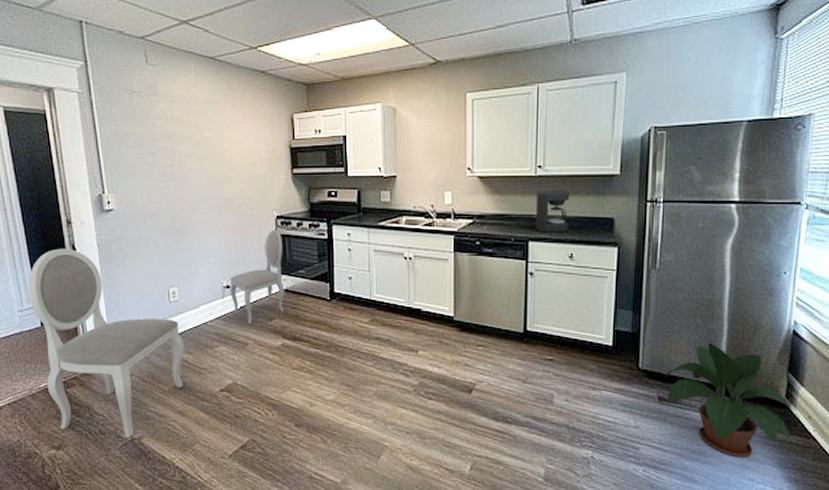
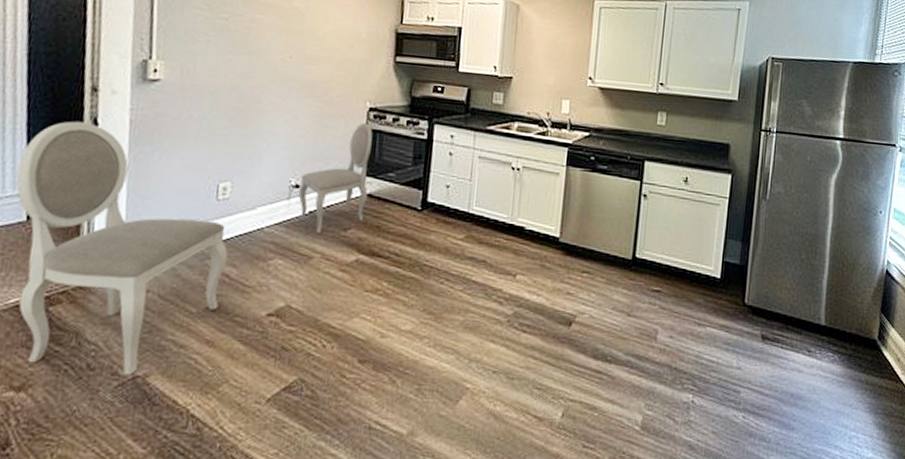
coffee maker: present [535,190,570,233] -> none [652,109,689,155]
potted plant: present [664,343,801,458] -> none [768,280,891,403]

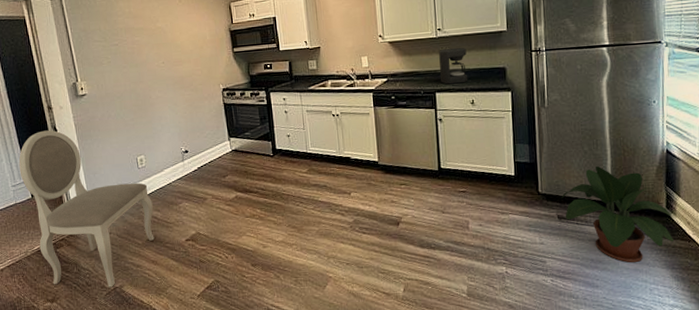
dining chair: present [298,122,373,234] -> none [187,100,235,182]
coffee maker: none [652,109,689,155] -> present [439,47,468,85]
potted plant: none [768,280,891,403] -> present [561,166,681,263]

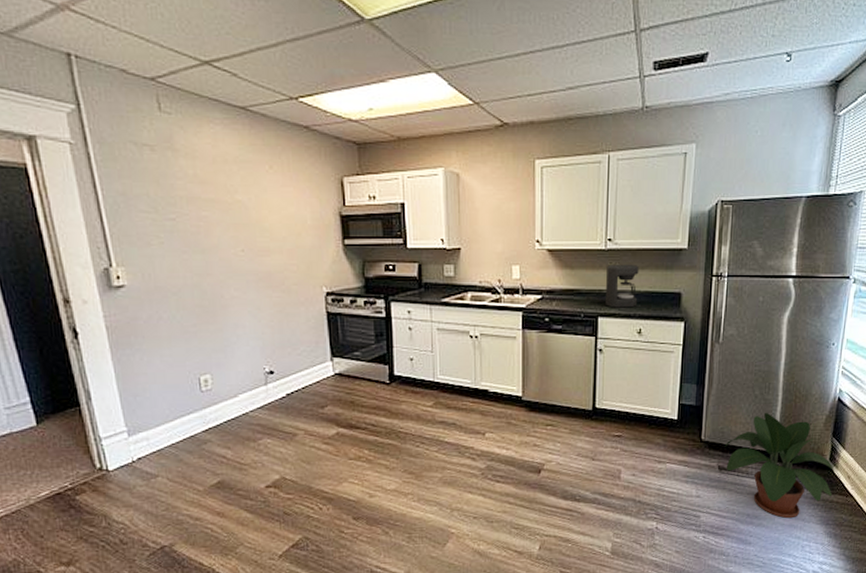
dining chair: present [18,130,155,287] -> none [15,332,222,546]

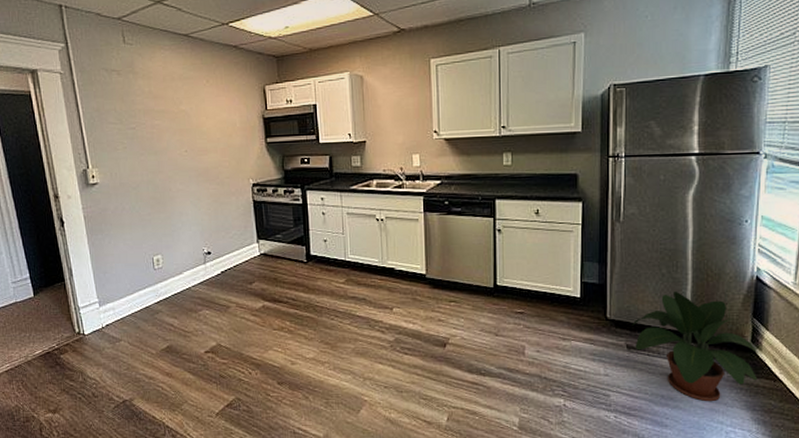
coffee maker: present [604,264,639,308] -> none [501,148,534,191]

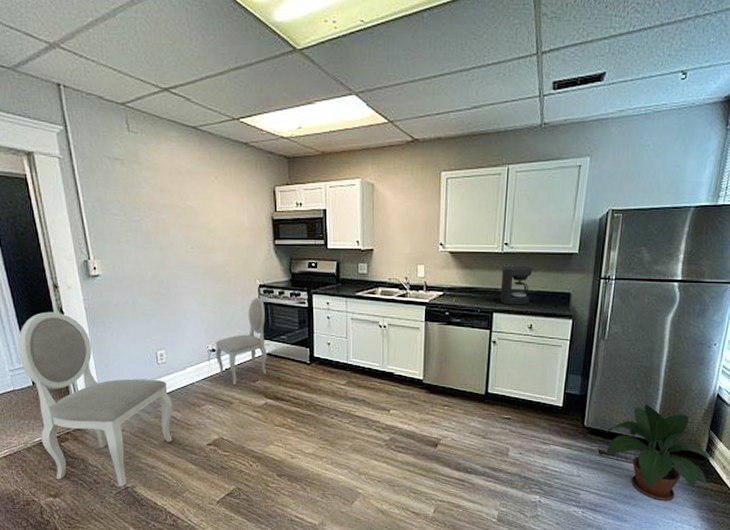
dining chair: none [20,221,170,400] -> present [17,311,173,487]
dining chair: none [210,196,263,289] -> present [215,297,267,386]
coffee maker: none [501,148,534,191] -> present [499,265,532,306]

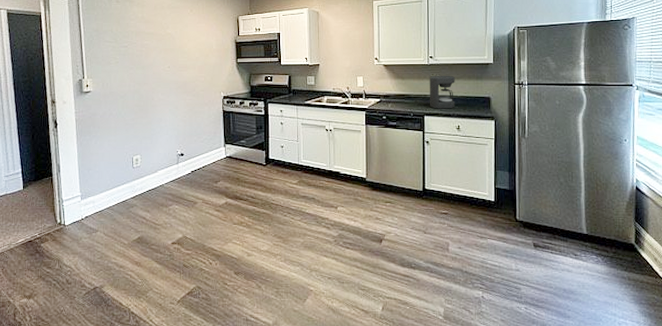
dining chair: present [17,311,173,487] -> none [14,123,143,287]
dining chair: present [215,297,267,386] -> none [183,107,228,186]
potted plant: present [605,405,717,502] -> none [537,198,649,296]

